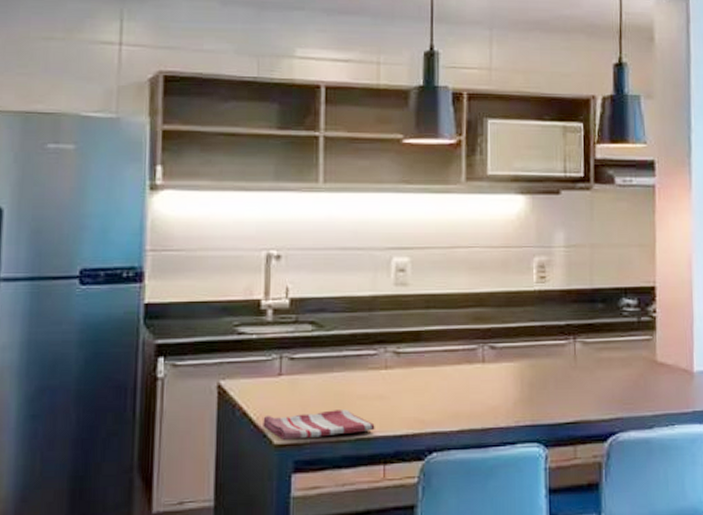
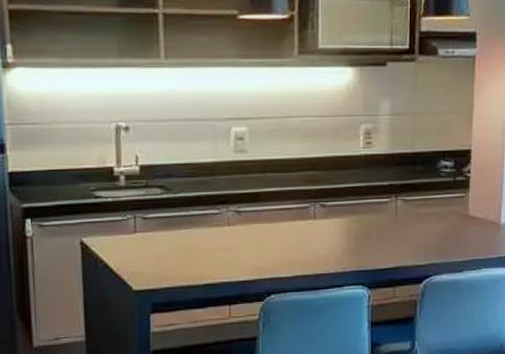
dish towel: present [263,410,375,441] -> none [122,260,220,288]

